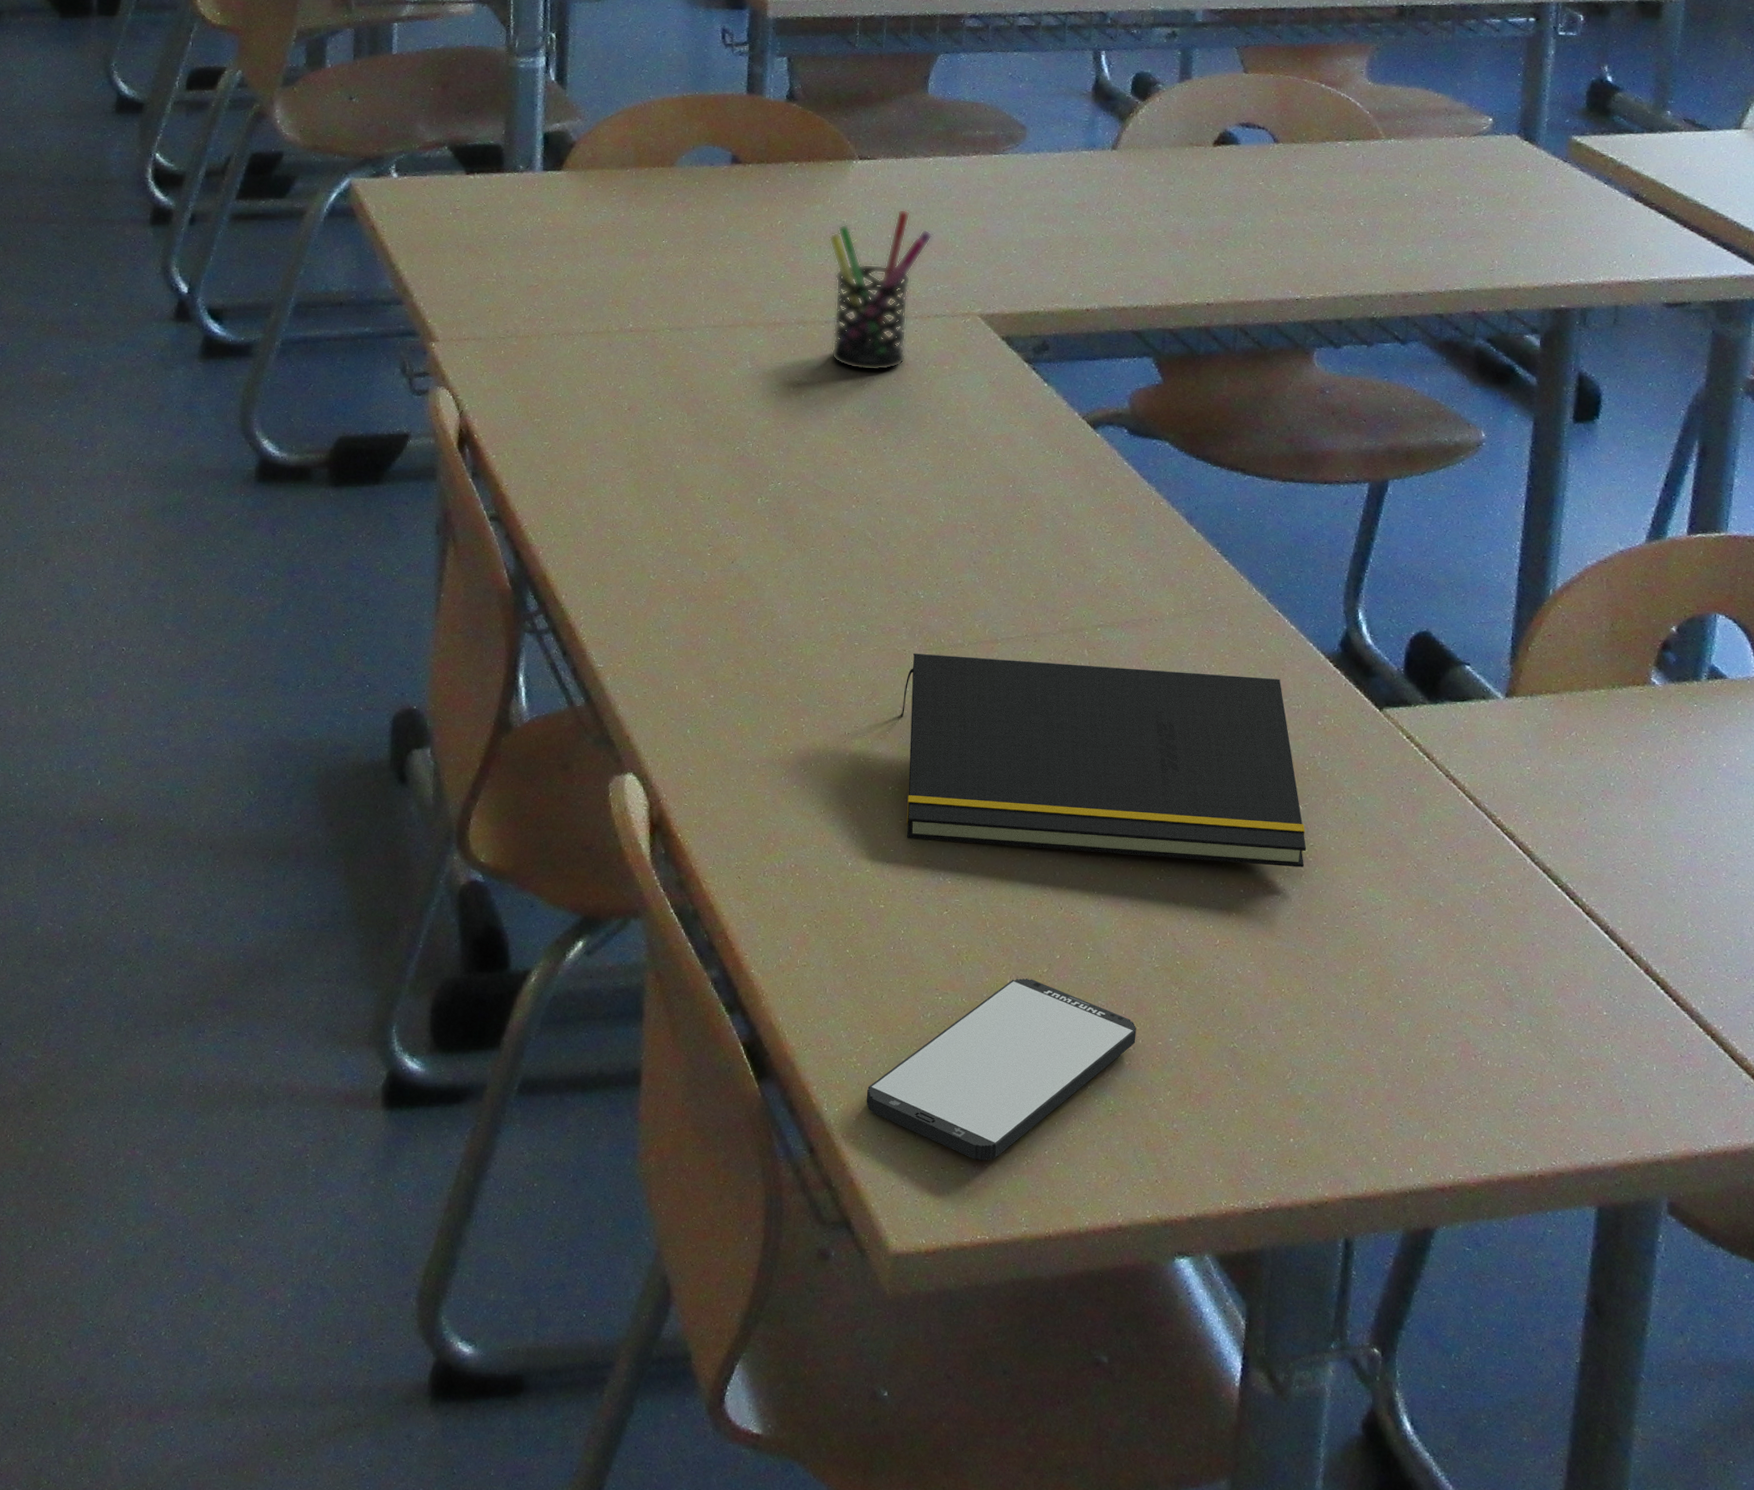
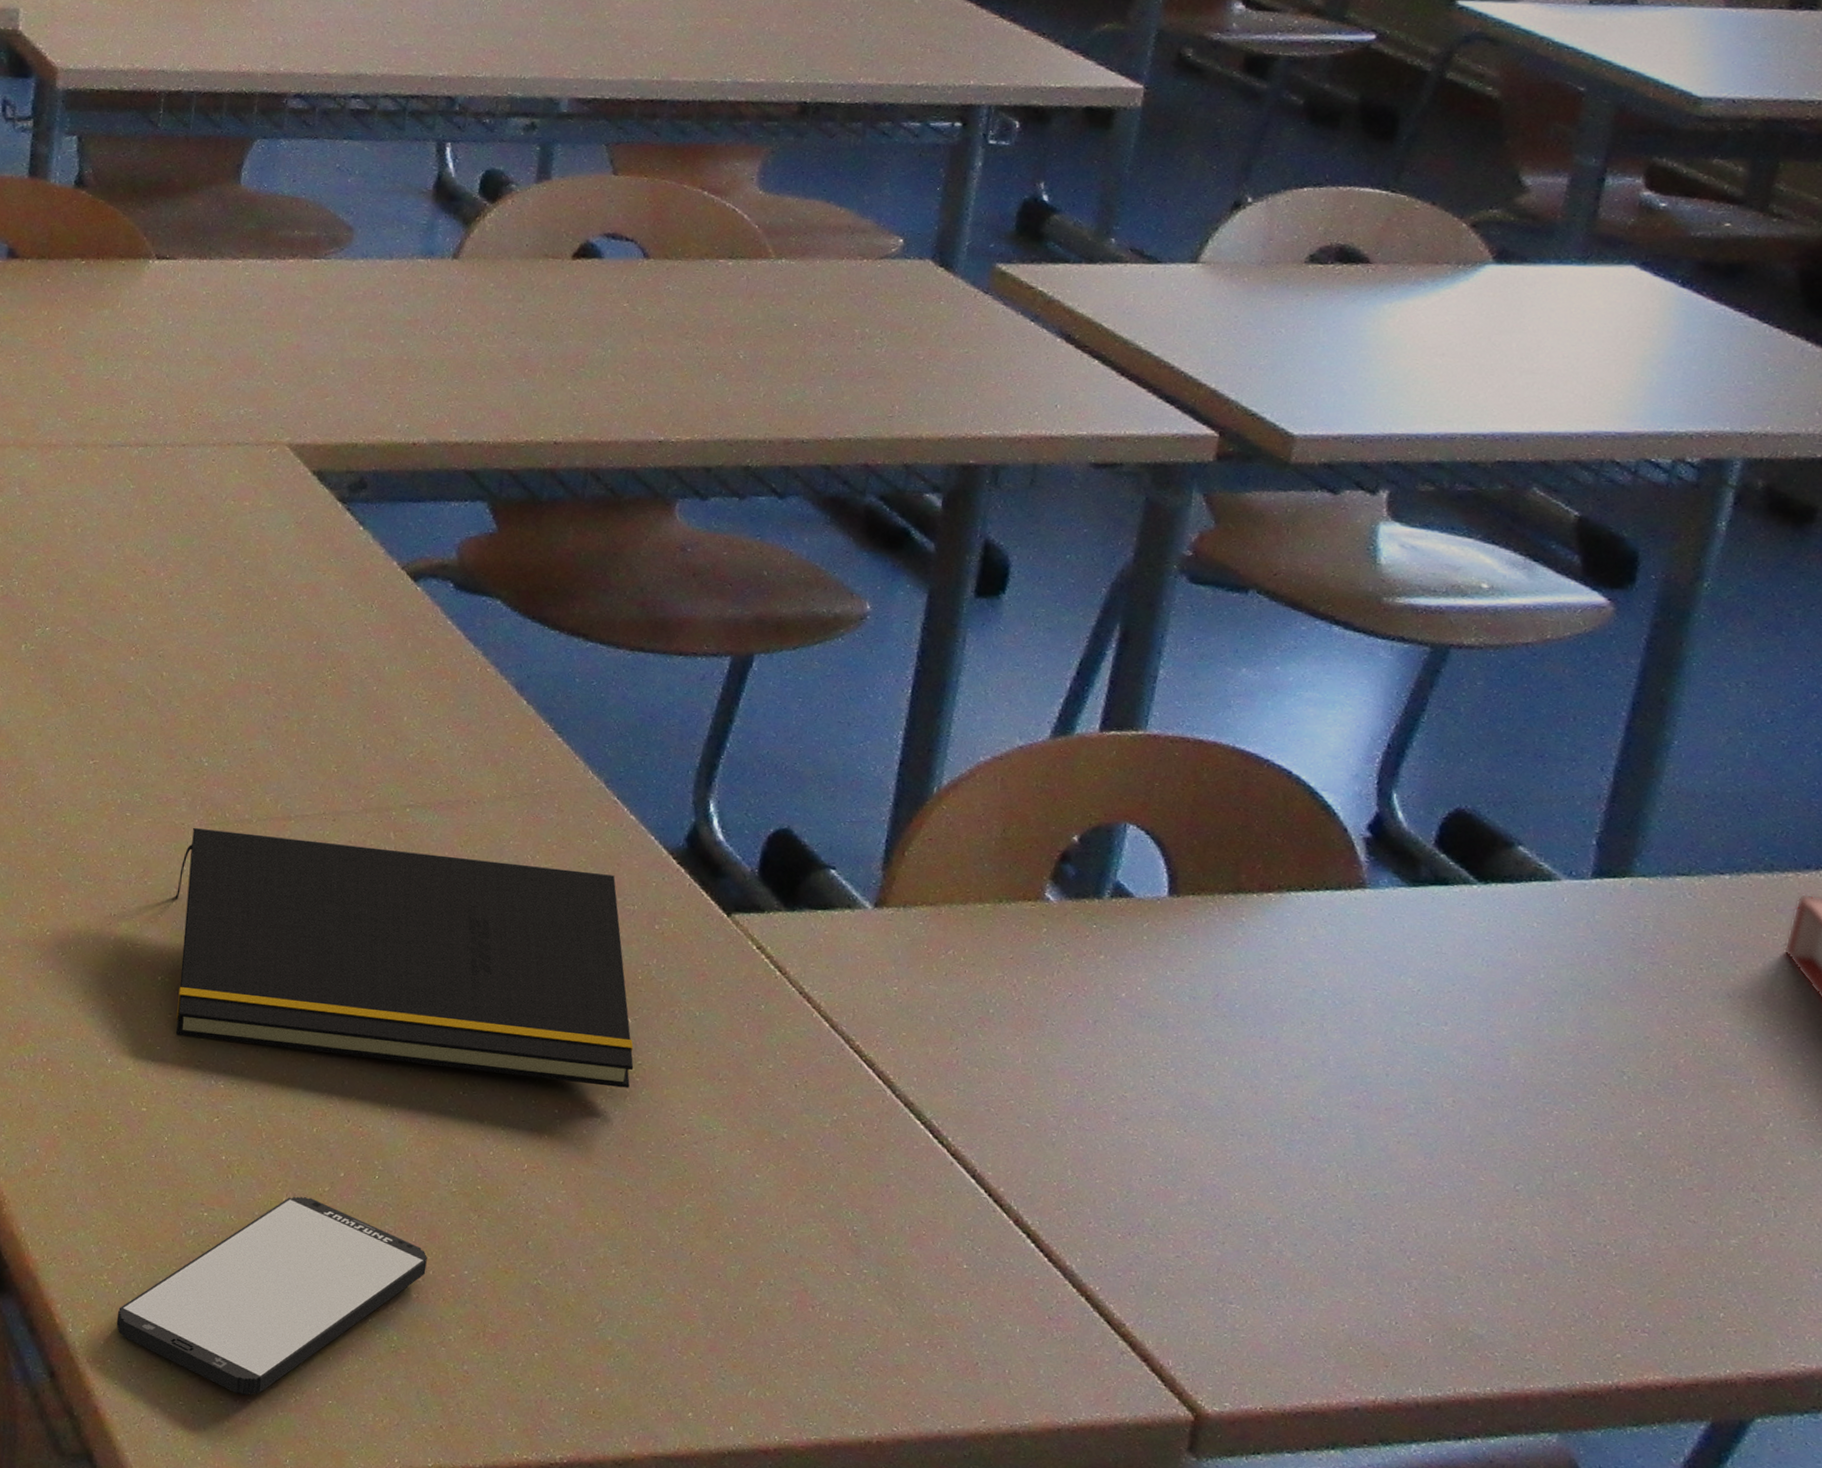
pen holder: present [829,209,933,371] -> none [113,318,238,505]

